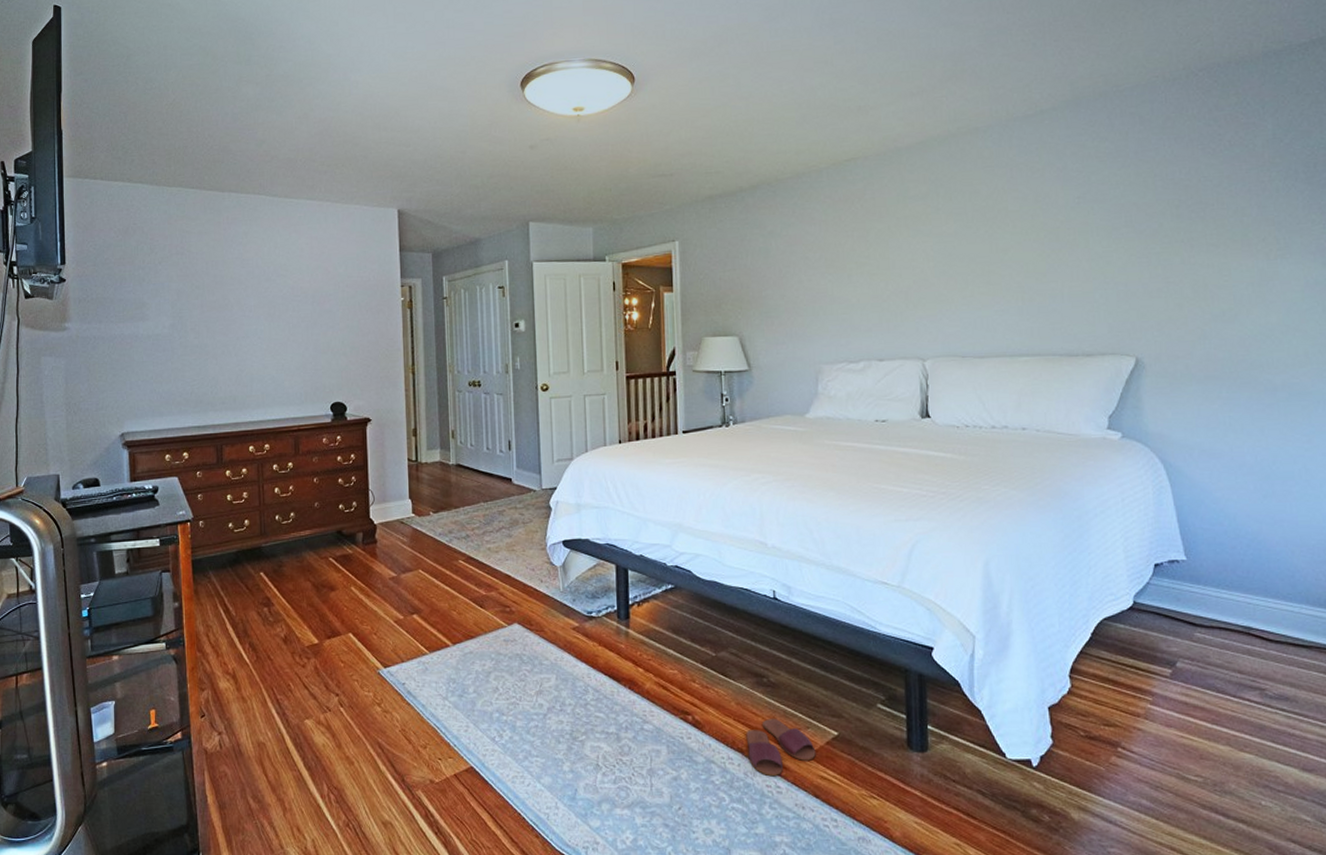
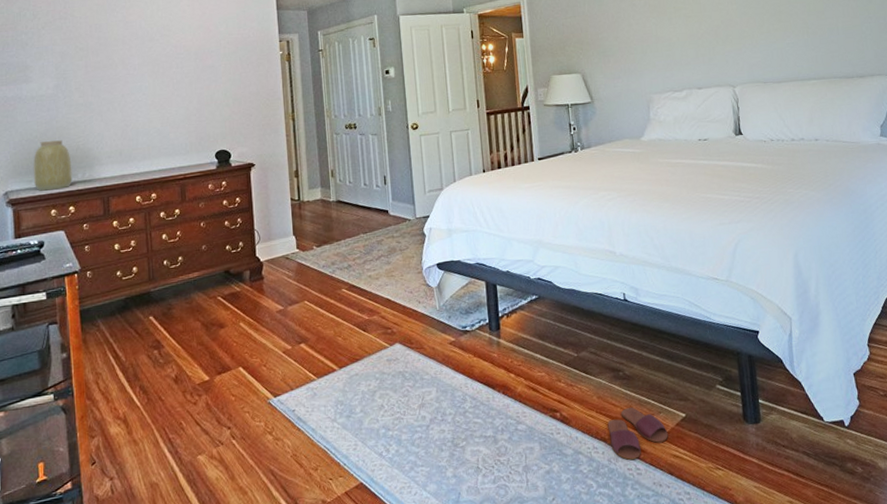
vase: none [148,382,187,435] -> present [32,140,73,191]

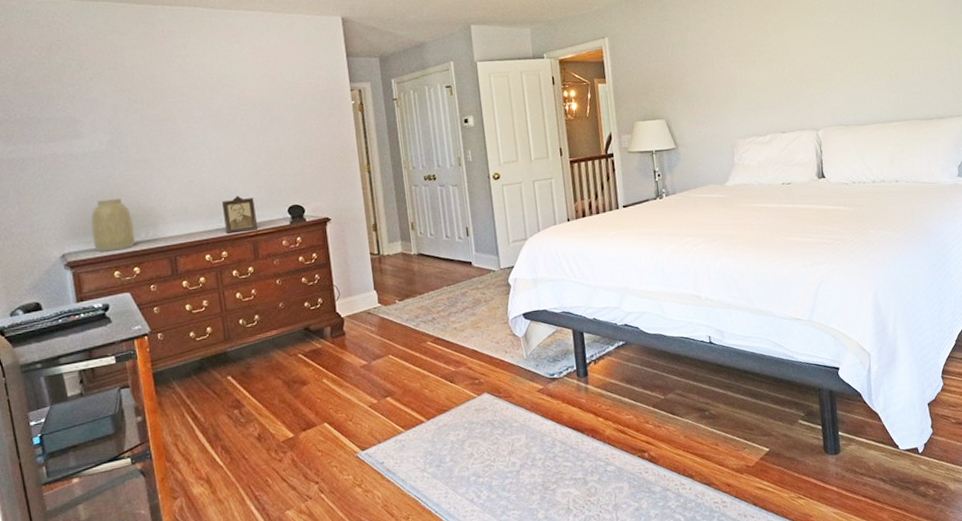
photo frame: none [155,140,187,177] -> present [222,196,258,235]
slippers: present [607,406,668,461] -> none [694,444,753,494]

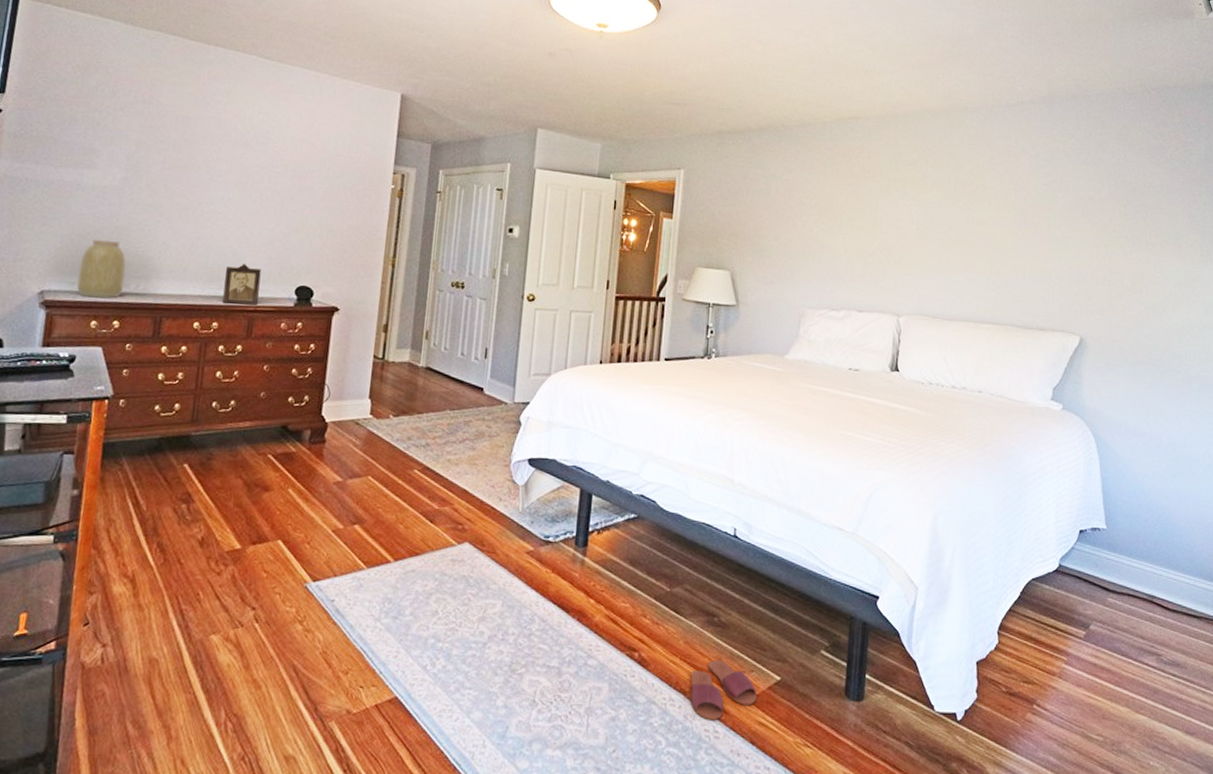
slippers: none [694,444,753,494] -> present [690,659,757,721]

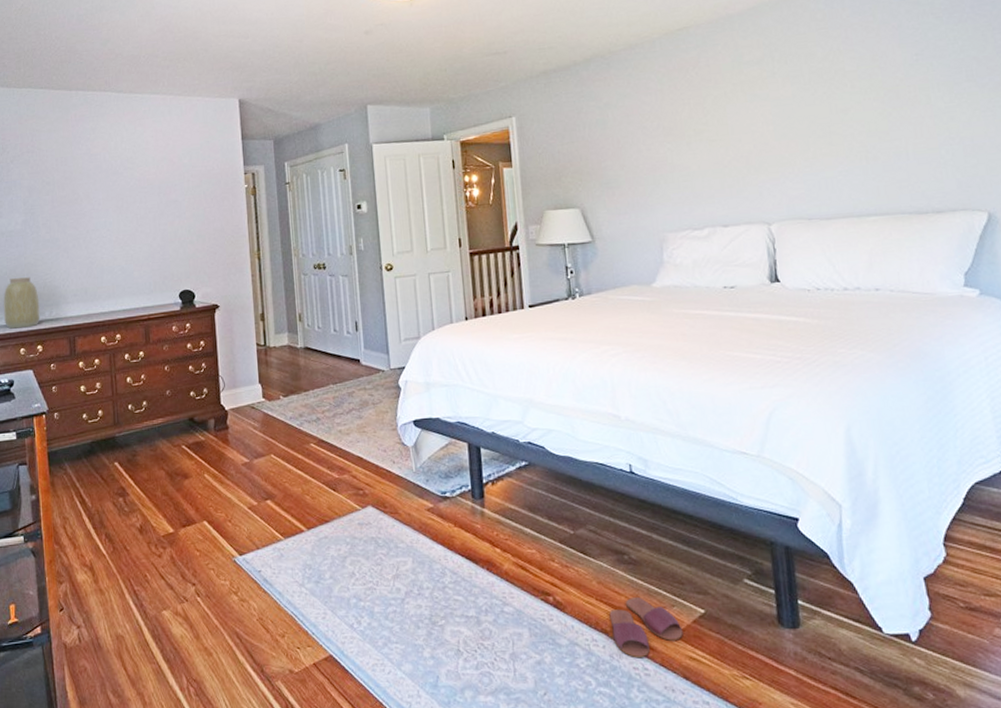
photo frame: present [222,264,262,306] -> none [119,278,151,317]

